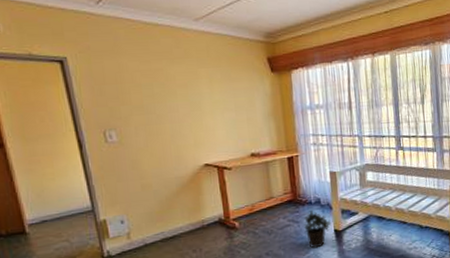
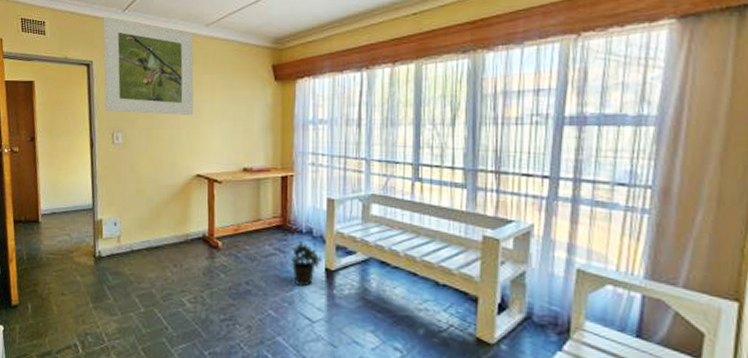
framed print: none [72,8,193,110] -> present [103,16,194,116]

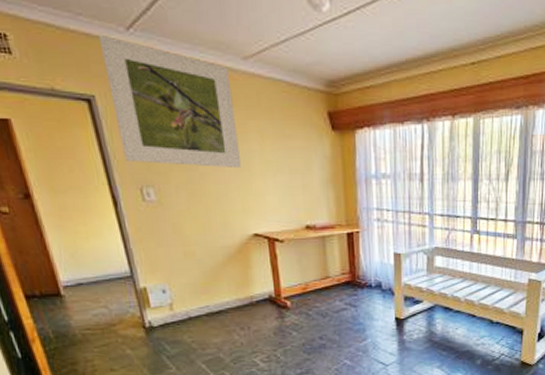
potted plant: present [291,241,323,287] -> none [362,295,393,336]

